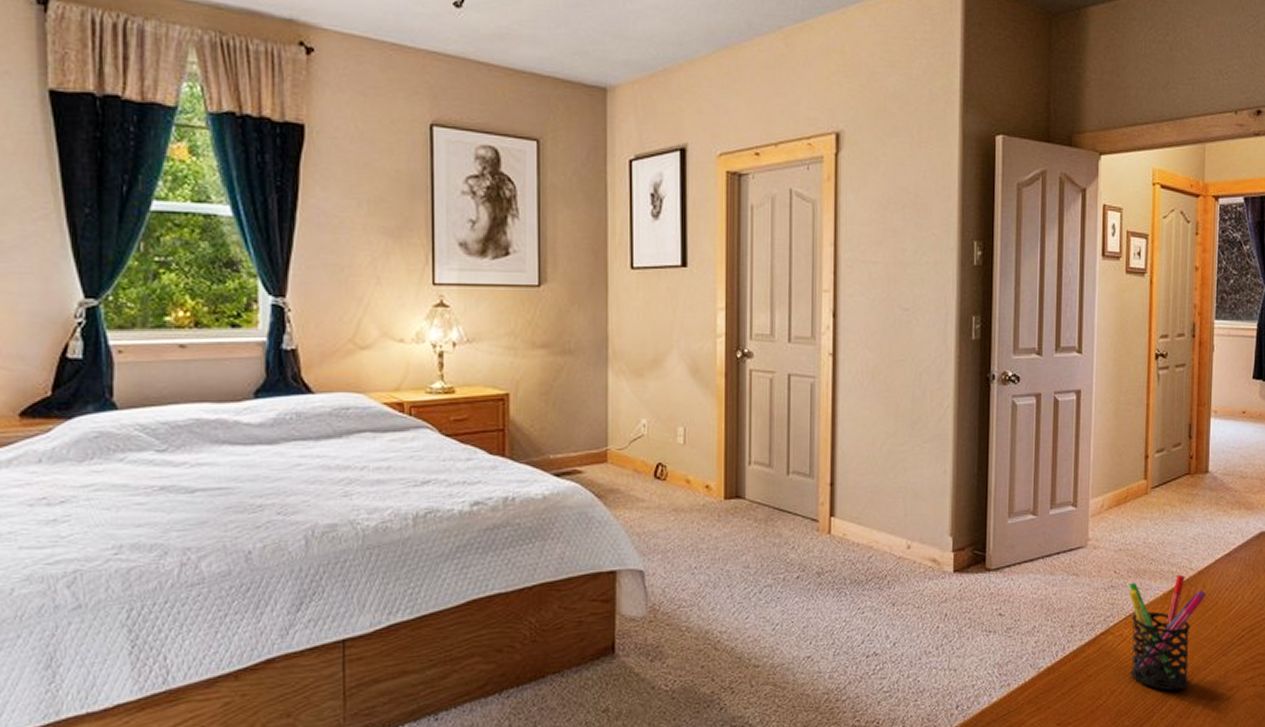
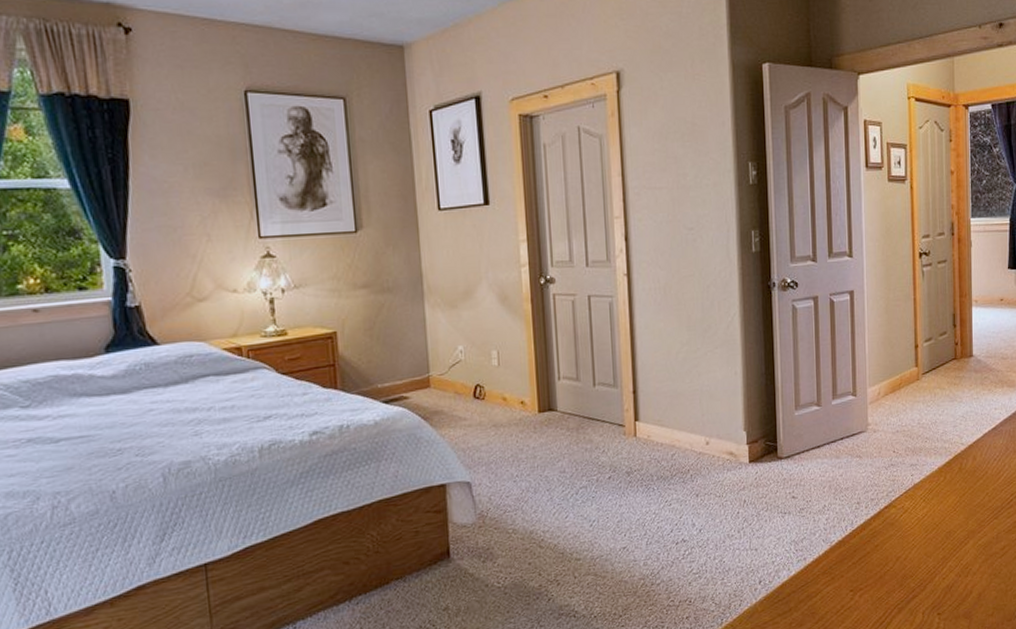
pen holder: present [1129,574,1206,691] -> none [907,449,976,554]

